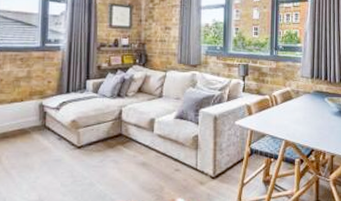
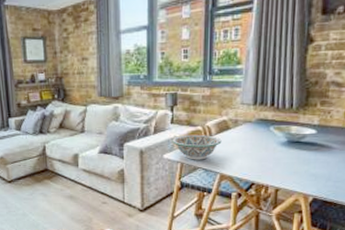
decorative bowl: none [243,103,286,127] -> present [172,134,222,160]

